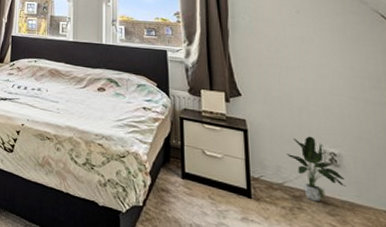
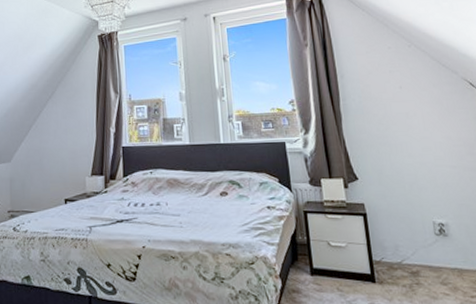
potted plant: present [287,136,346,203] -> none [403,210,454,275]

